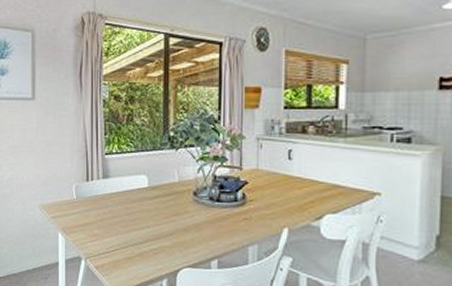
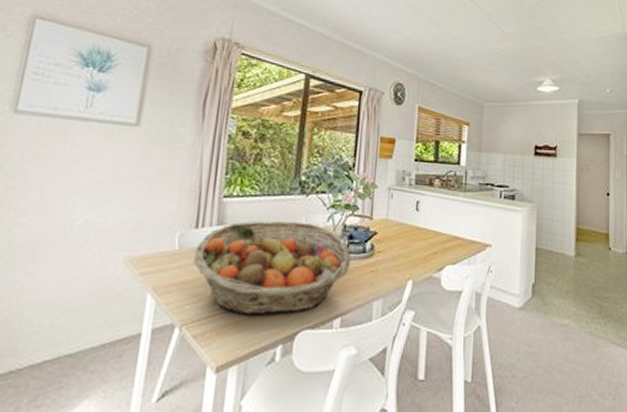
fruit basket: none [89,173,223,253] -> present [193,220,351,315]

